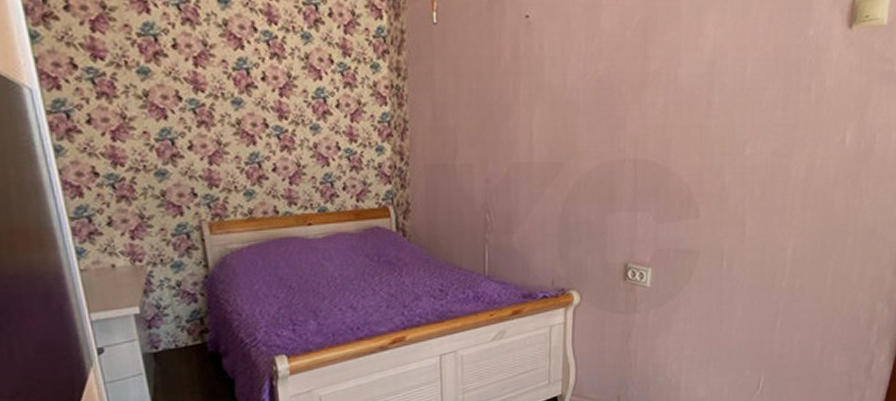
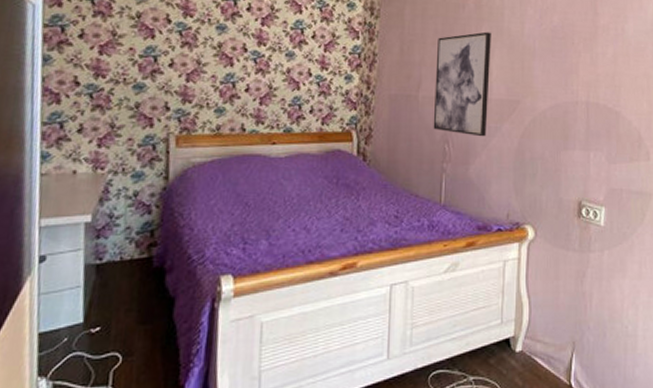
wall art: none [472,87,531,204] -> present [433,31,491,137]

